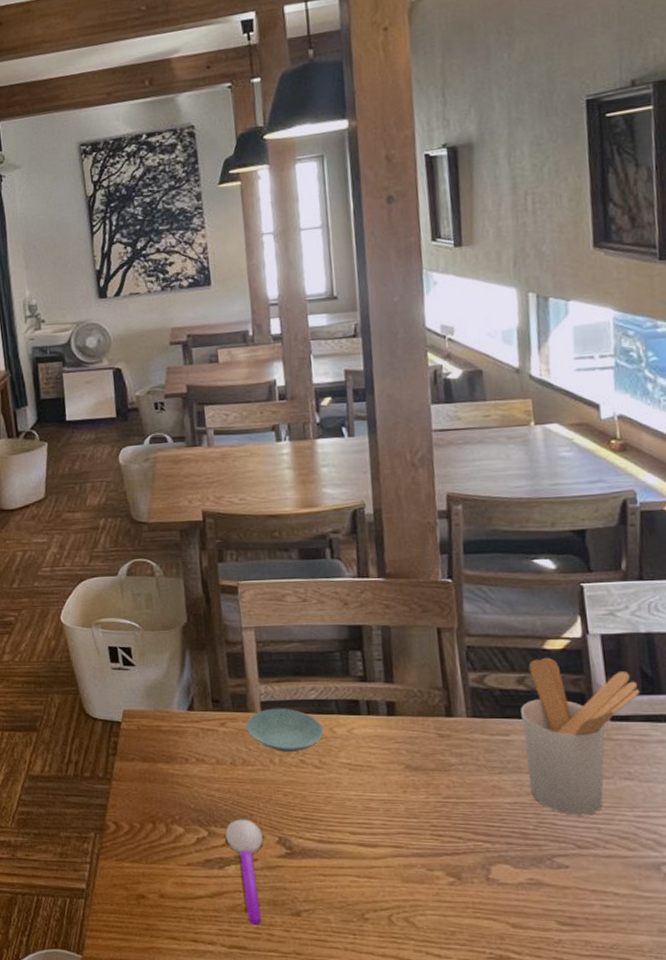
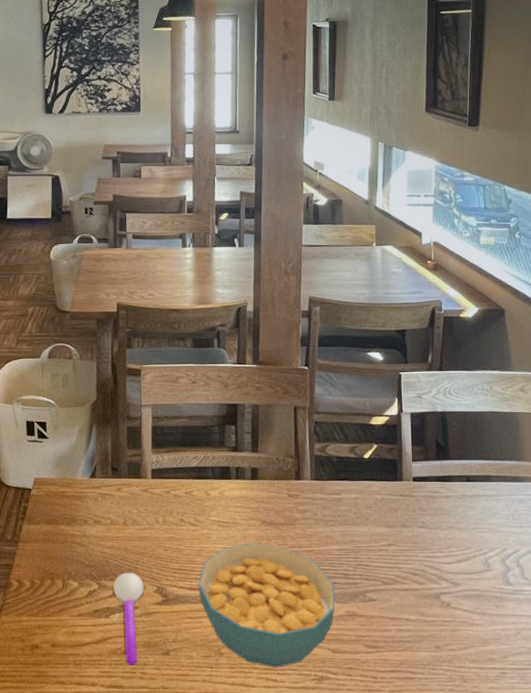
saucer: present [246,708,324,753] -> none [138,474,200,513]
cereal bowl: none [329,790,512,941] -> present [198,542,335,668]
utensil holder: present [521,657,641,816] -> none [351,431,435,558]

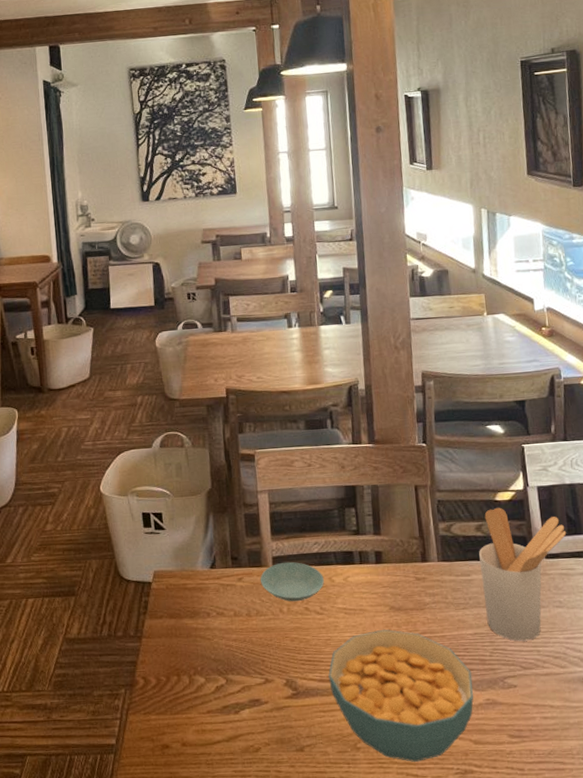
spoon: present [113,572,145,665] -> none [241,665,274,763]
saucer: none [138,474,200,513] -> present [260,561,324,602]
utensil holder: none [351,431,435,558] -> present [479,507,567,641]

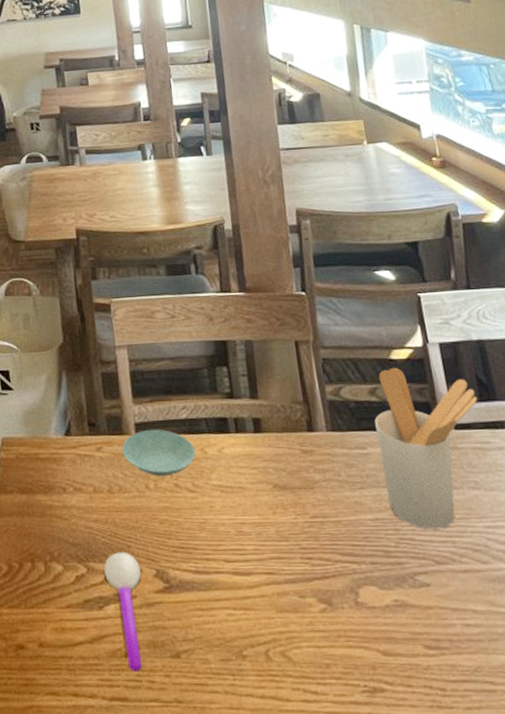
spoon: none [241,665,274,763] -> present [103,551,142,671]
cereal bowl: present [328,629,474,762] -> none [205,511,379,675]

